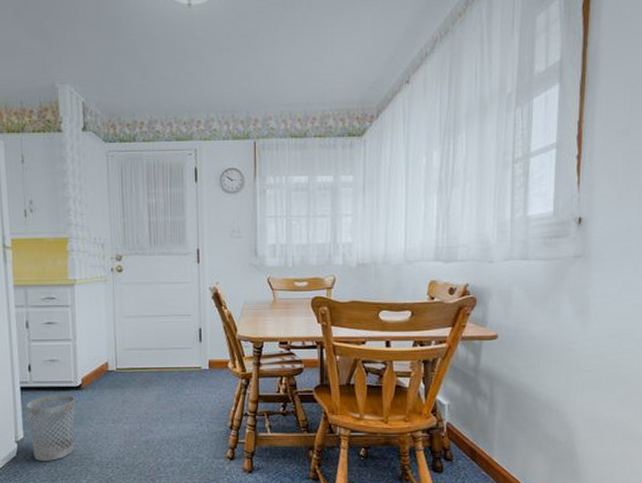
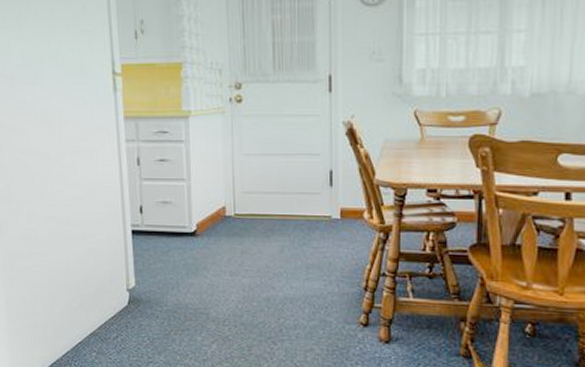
wastebasket: present [26,394,75,461] -> none [138,240,190,313]

